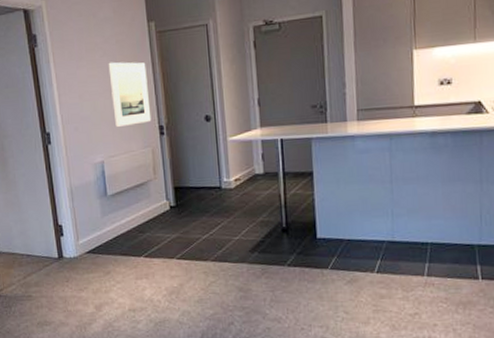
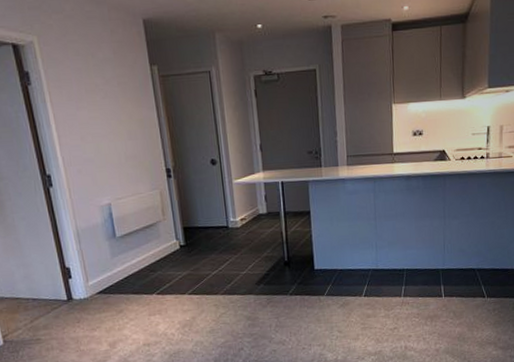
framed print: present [108,62,152,128] -> none [110,104,158,171]

